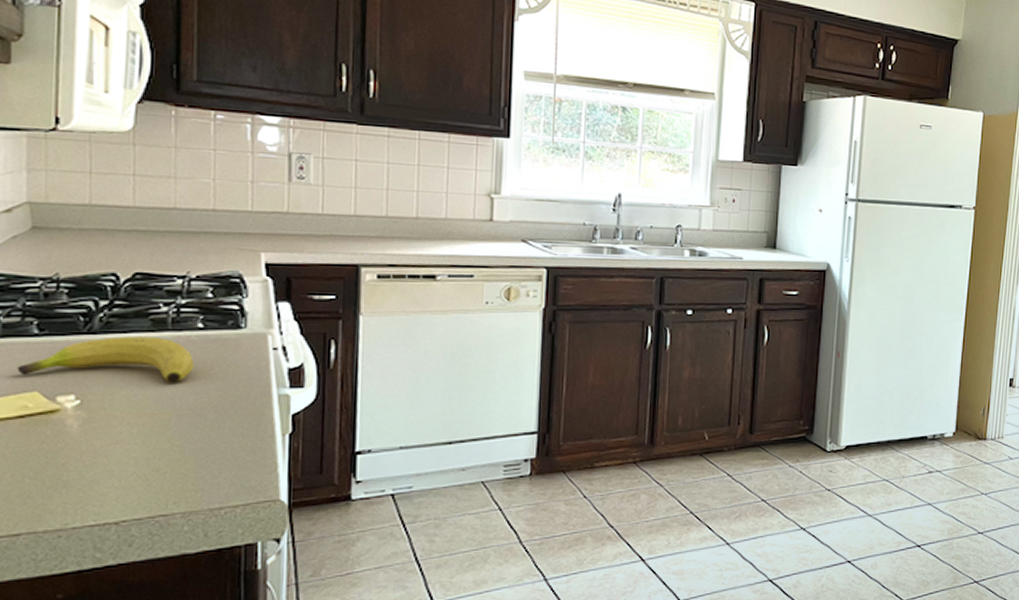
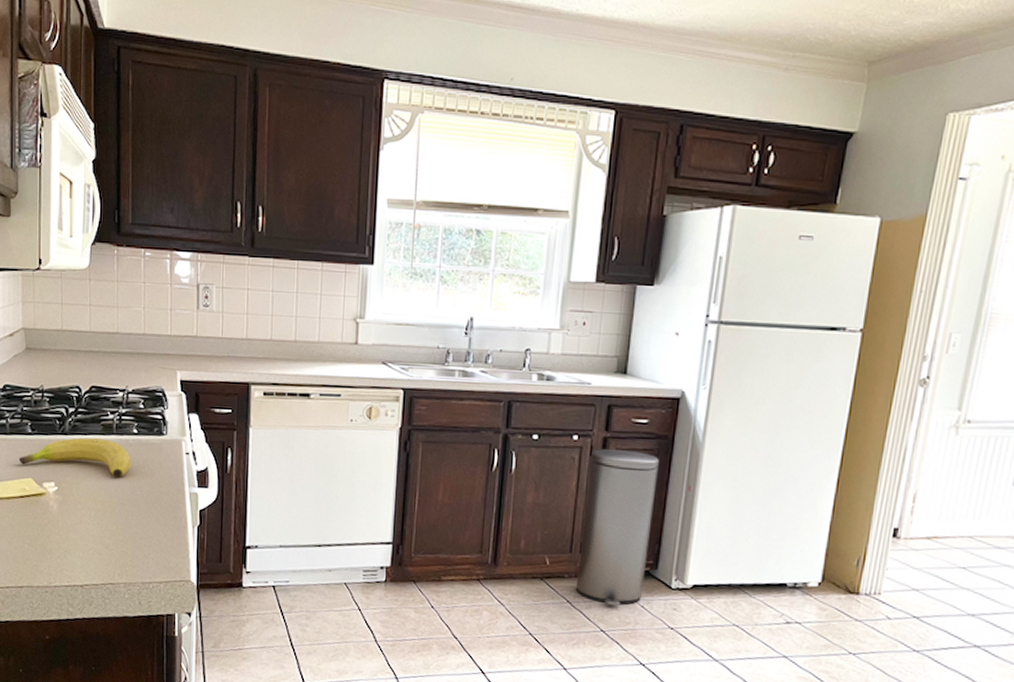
pedal bin: none [735,320,811,473] -> present [575,448,660,605]

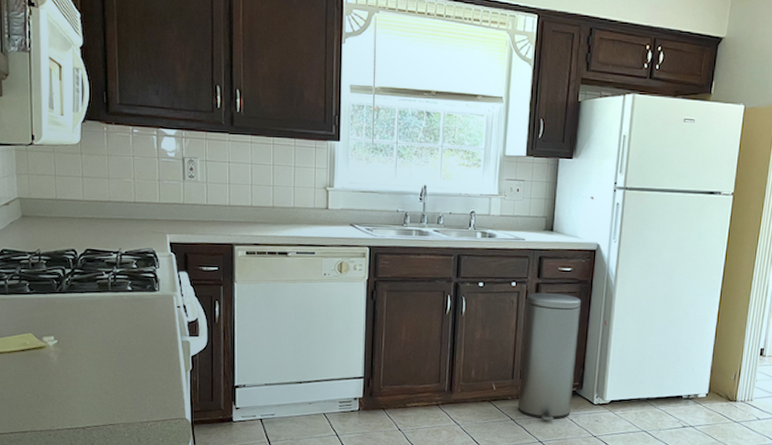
fruit: present [19,437,132,478] -> none [18,295,127,330]

